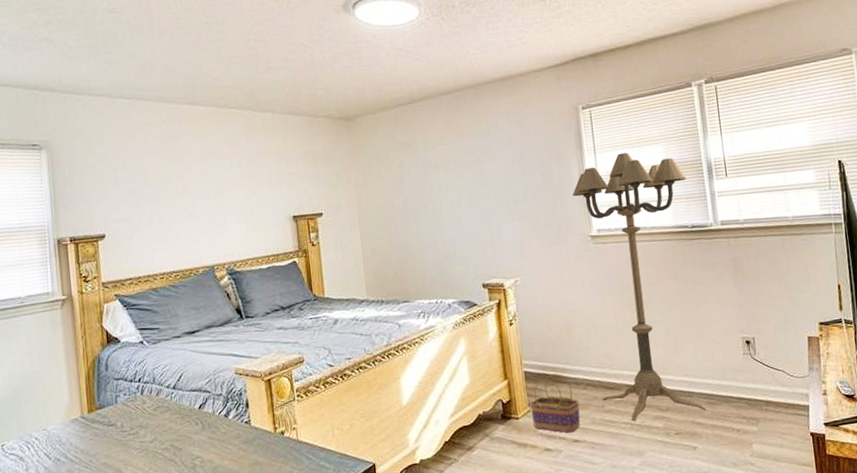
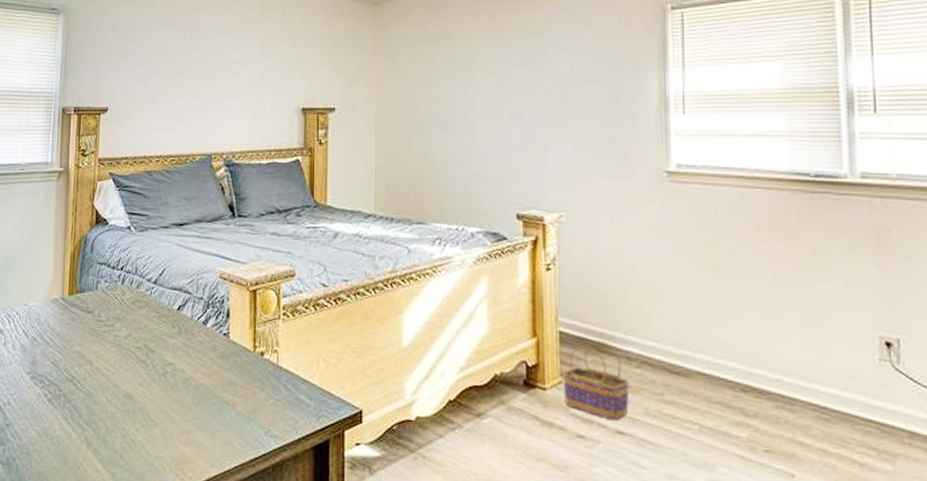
floor lamp: present [572,152,706,421] -> none [646,69,814,427]

